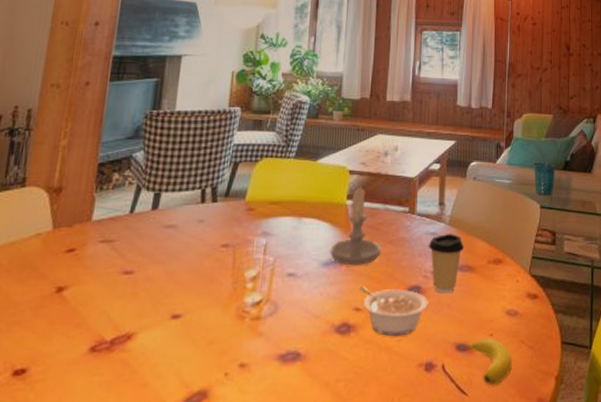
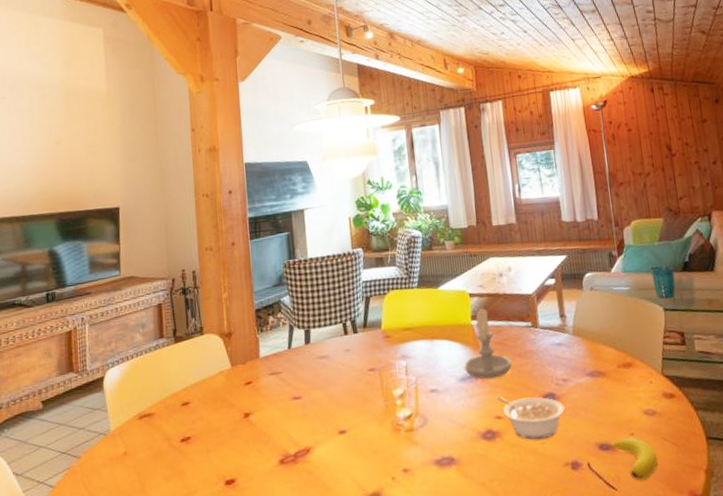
coffee cup: present [428,234,465,294] -> none [555,343,592,399]

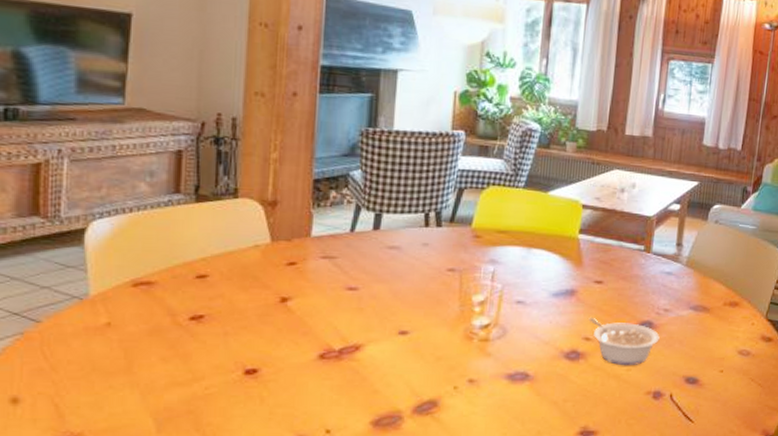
candle: present [464,306,512,379] -> none [560,220,614,298]
banana: present [610,437,658,480] -> none [697,373,741,415]

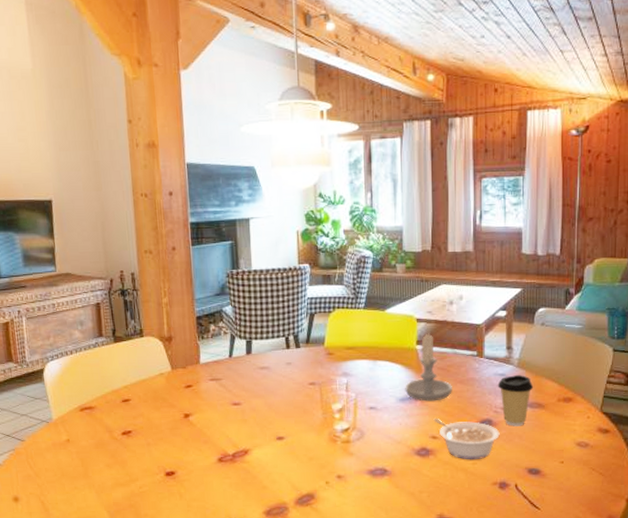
candle: none [560,220,614,298] -> present [405,332,452,402]
coffee cup: none [662,274,701,331] -> present [497,375,534,426]

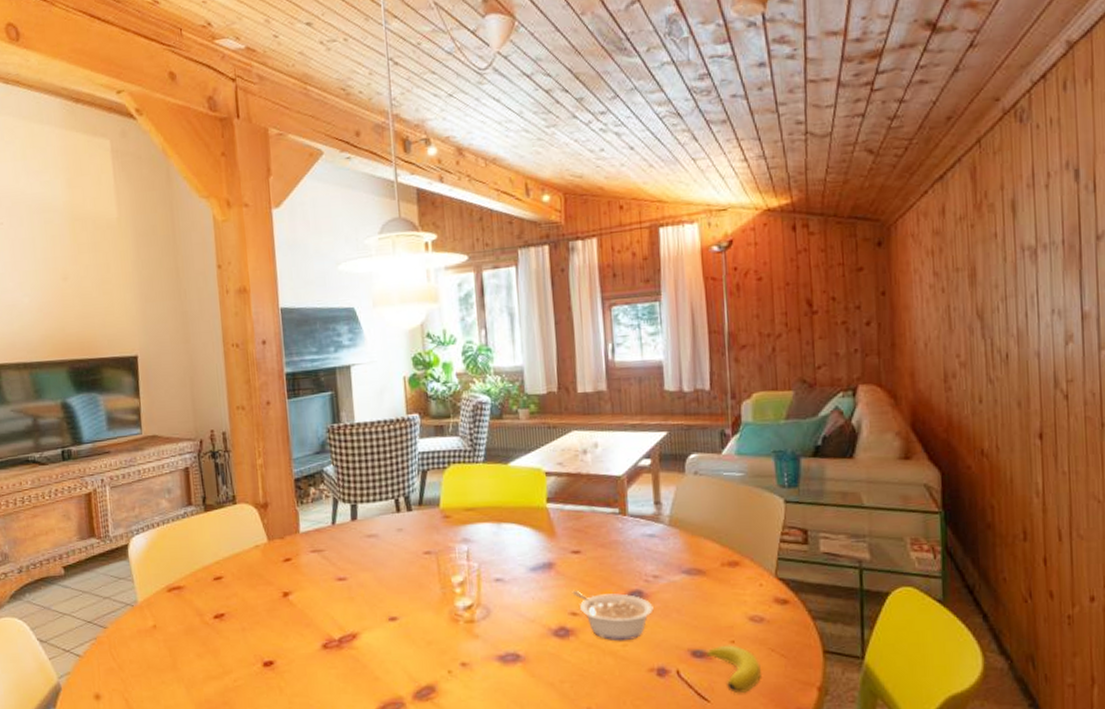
candle: present [405,332,452,402] -> none [536,487,593,571]
coffee cup: present [497,375,534,426] -> none [646,535,691,598]
banana: none [539,464,583,503] -> present [705,645,761,693]

